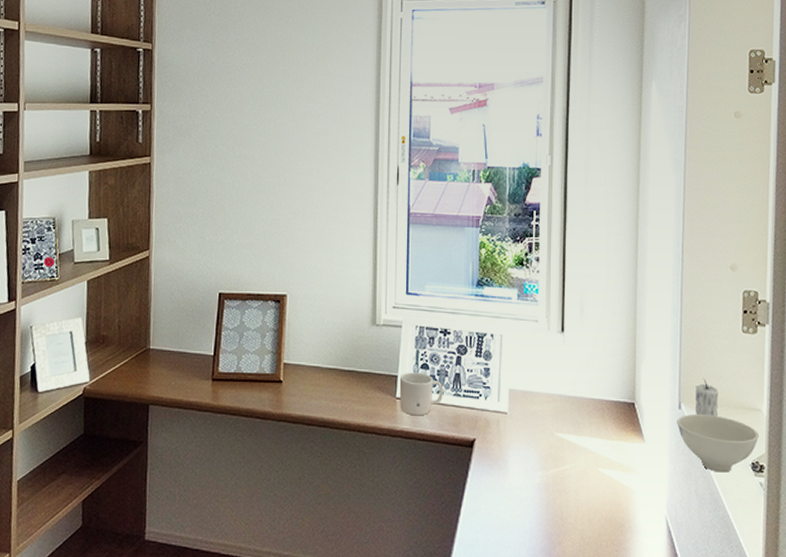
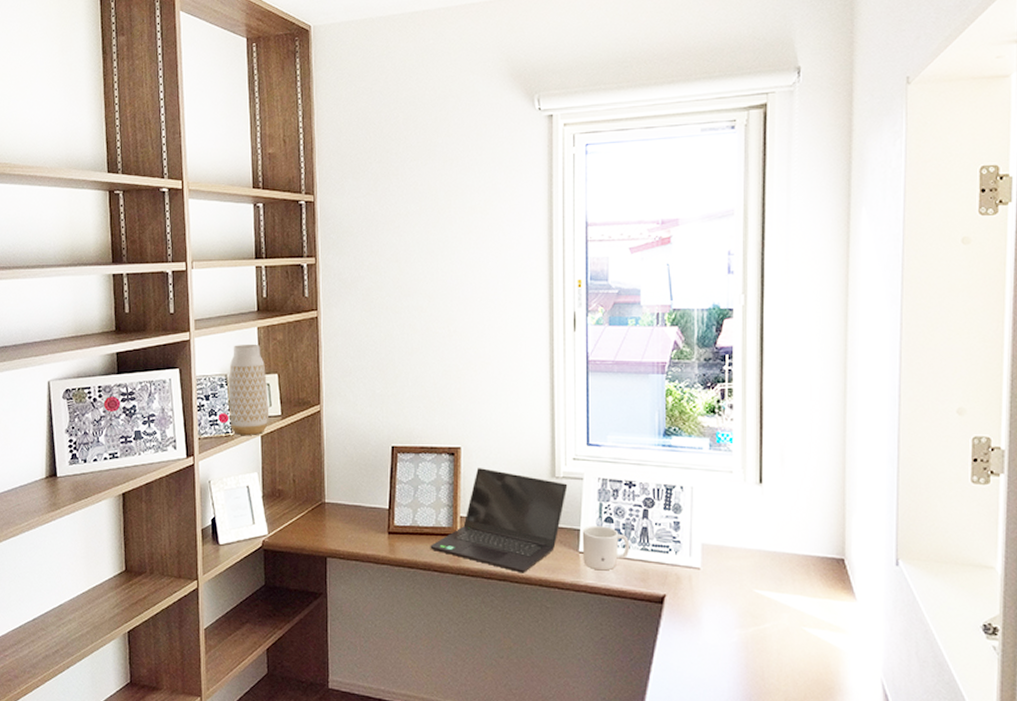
vase: none [54,188,97,280] -> present [228,345,269,435]
laptop: none [253,315,387,419] -> present [430,468,568,573]
bowl: present [677,413,760,473] -> none [894,571,993,635]
candle: present [695,378,719,417] -> none [916,533,943,574]

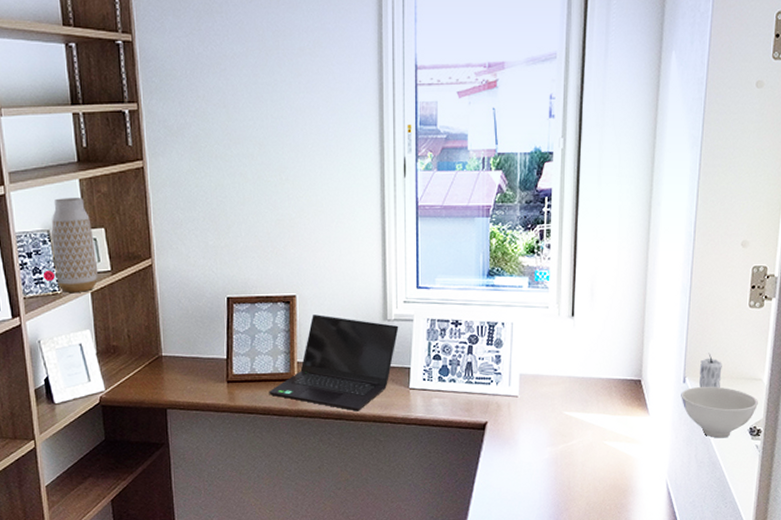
mug: present [582,526,630,571] -> none [412,363,456,404]
bowl: none [894,571,993,635] -> present [681,386,759,438]
candle: none [916,533,943,574] -> present [699,353,722,388]

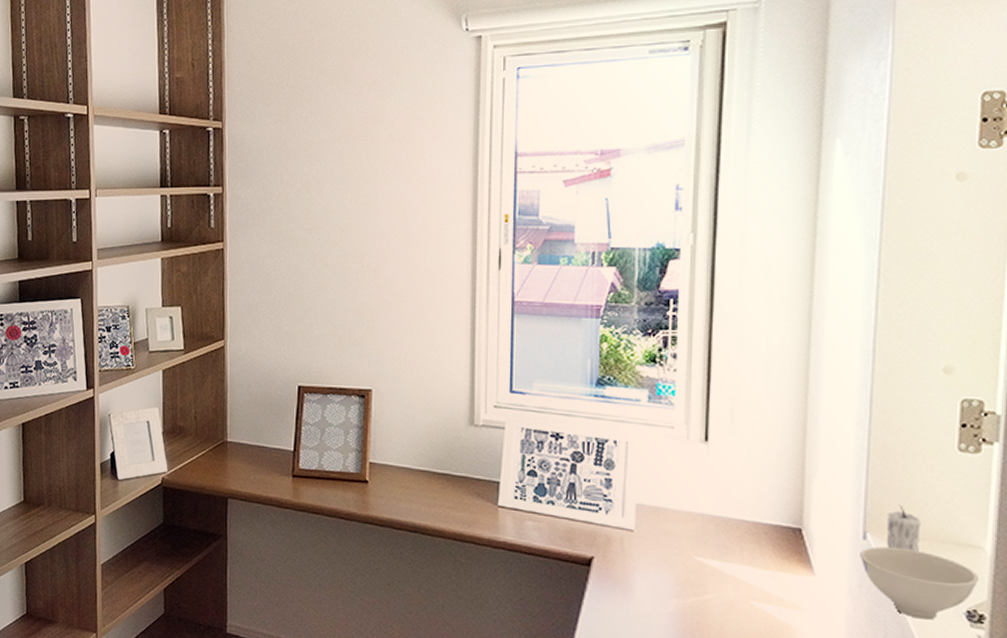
vase: present [51,198,99,293] -> none [130,276,172,369]
laptop: present [269,314,399,411] -> none [336,412,488,526]

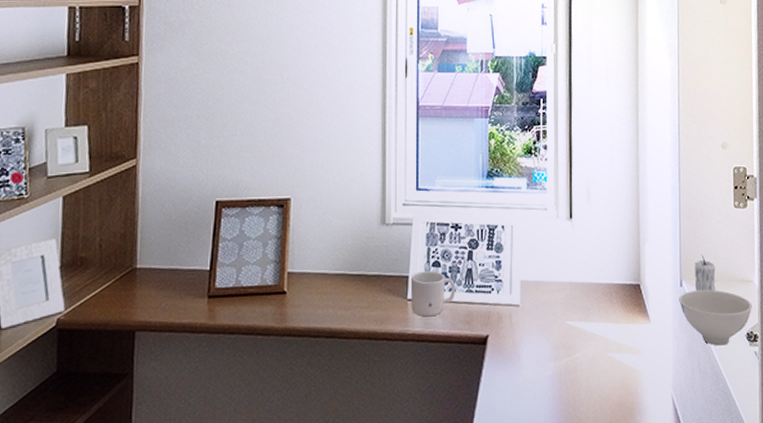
mug: none [502,478,555,528] -> present [410,271,456,317]

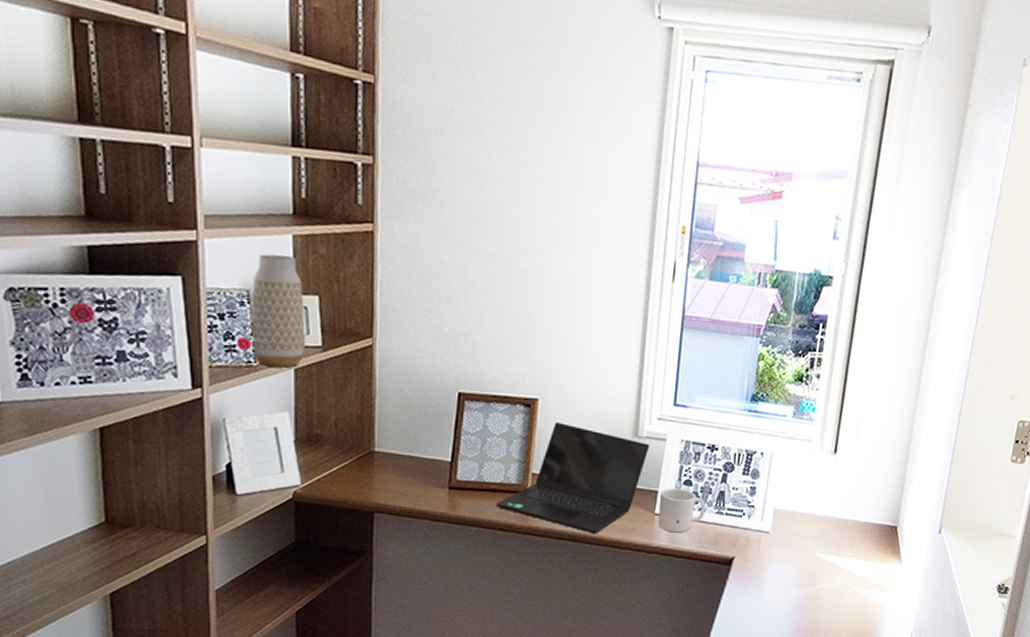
vase: none [23,93,75,197] -> present [251,254,306,368]
laptop: none [254,219,398,328] -> present [496,422,650,534]
bowl: present [679,289,753,346] -> none [934,538,1010,594]
candle: present [695,254,716,292] -> none [954,505,979,542]

